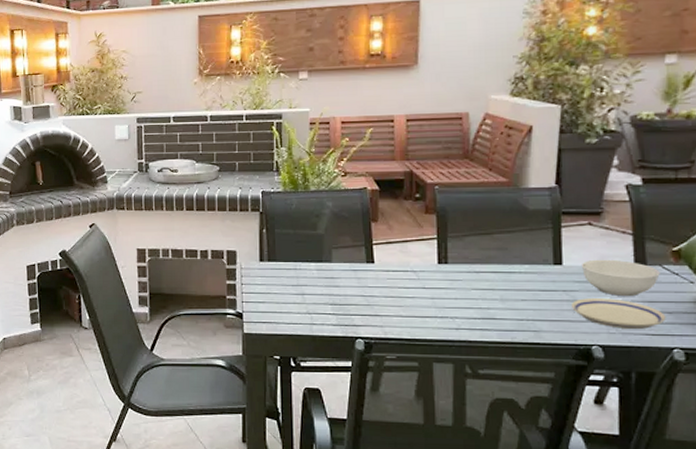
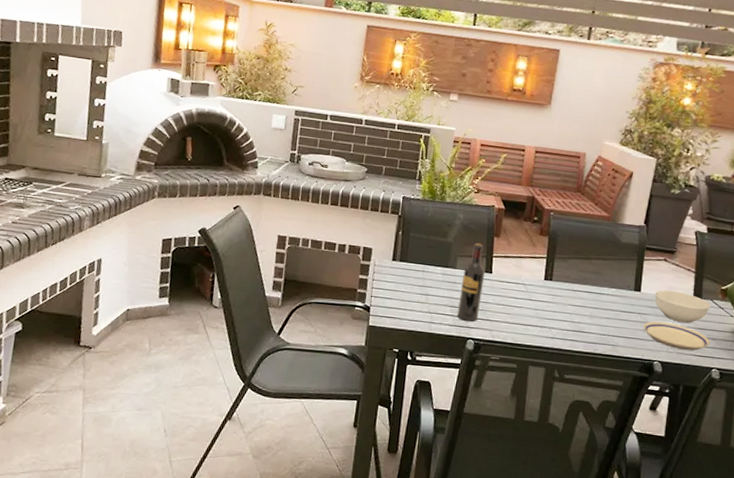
wine bottle: none [339,231,367,319] -> present [456,243,485,322]

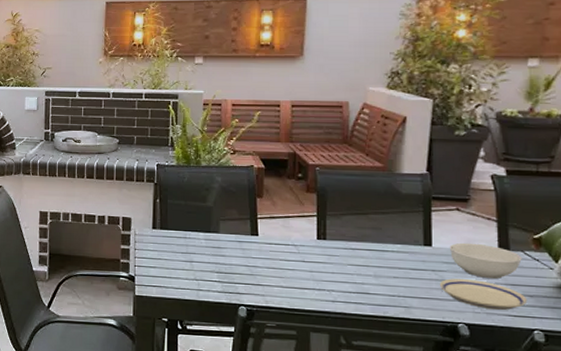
wine bottle: present [456,243,485,322] -> none [225,205,251,287]

